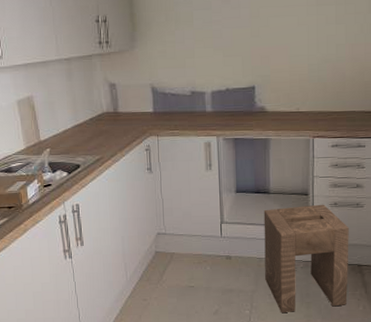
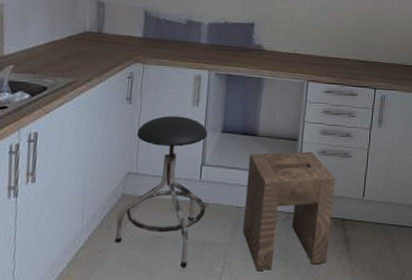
stool: none [154,180,230,311] -> present [114,115,208,267]

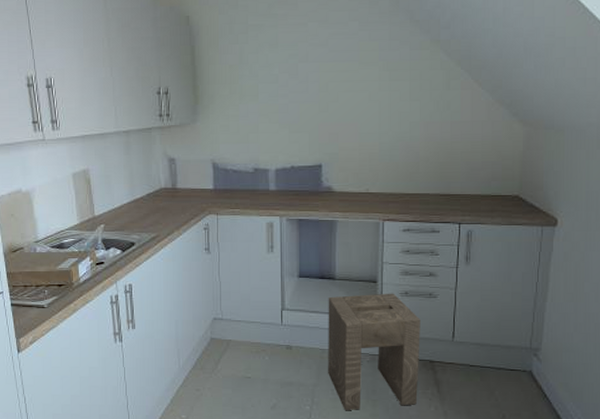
stool: present [114,115,208,267] -> none [208,263,290,405]

